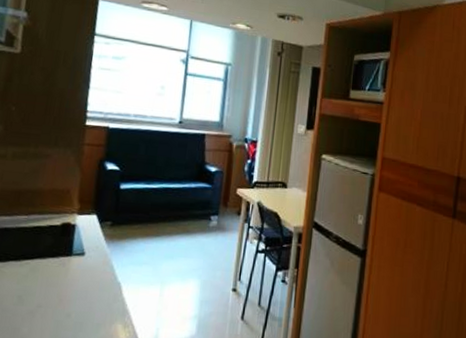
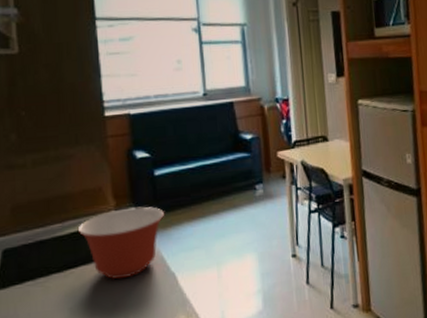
mixing bowl: none [40,213,122,279] -> present [77,206,164,279]

